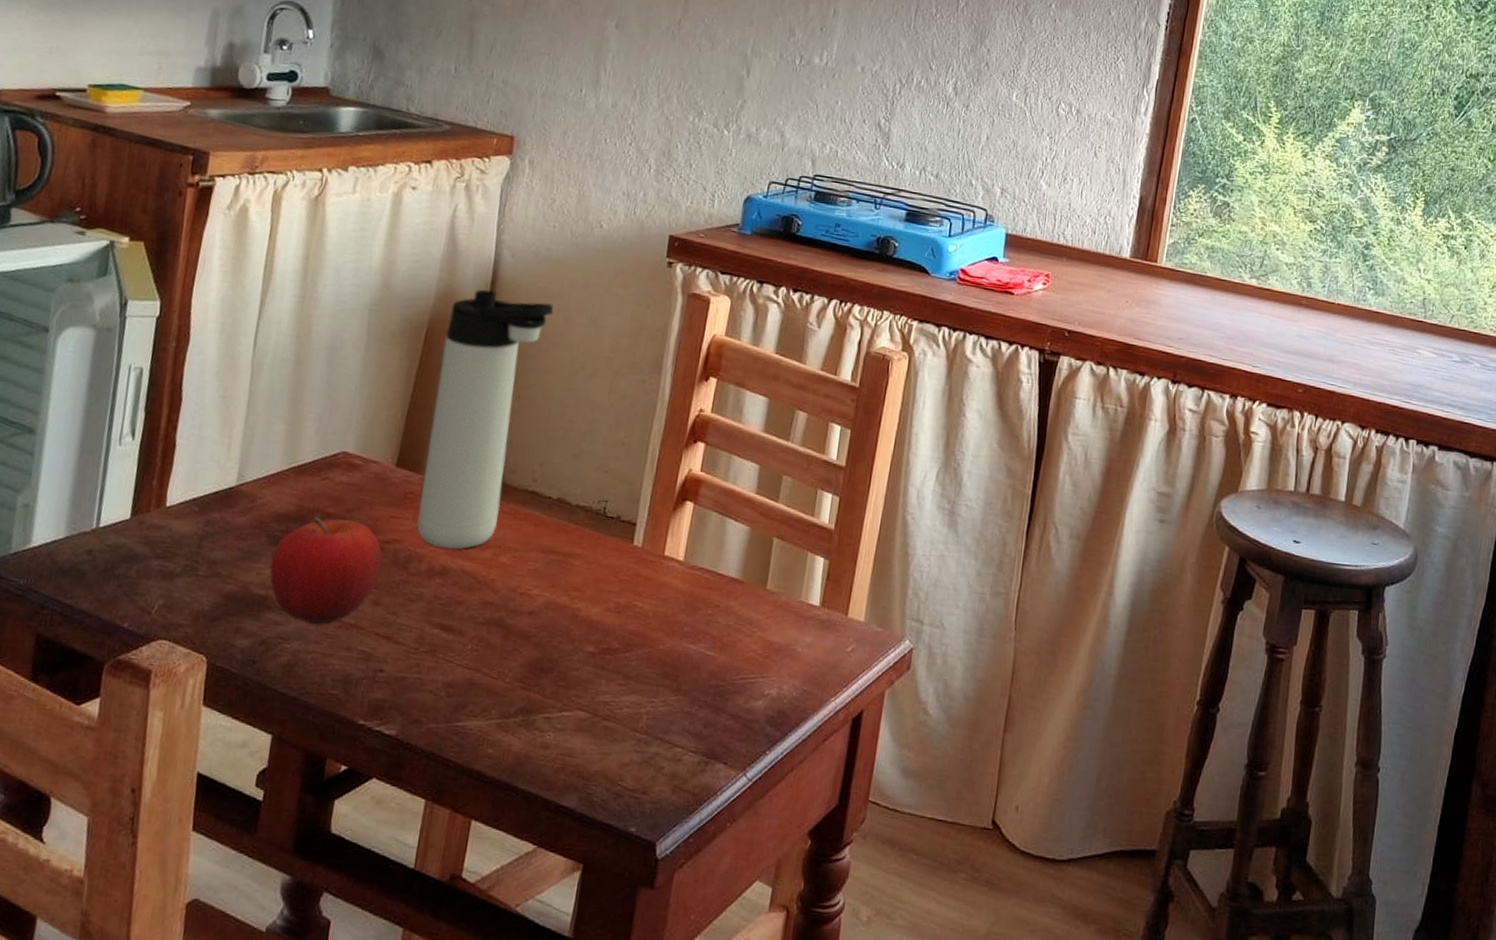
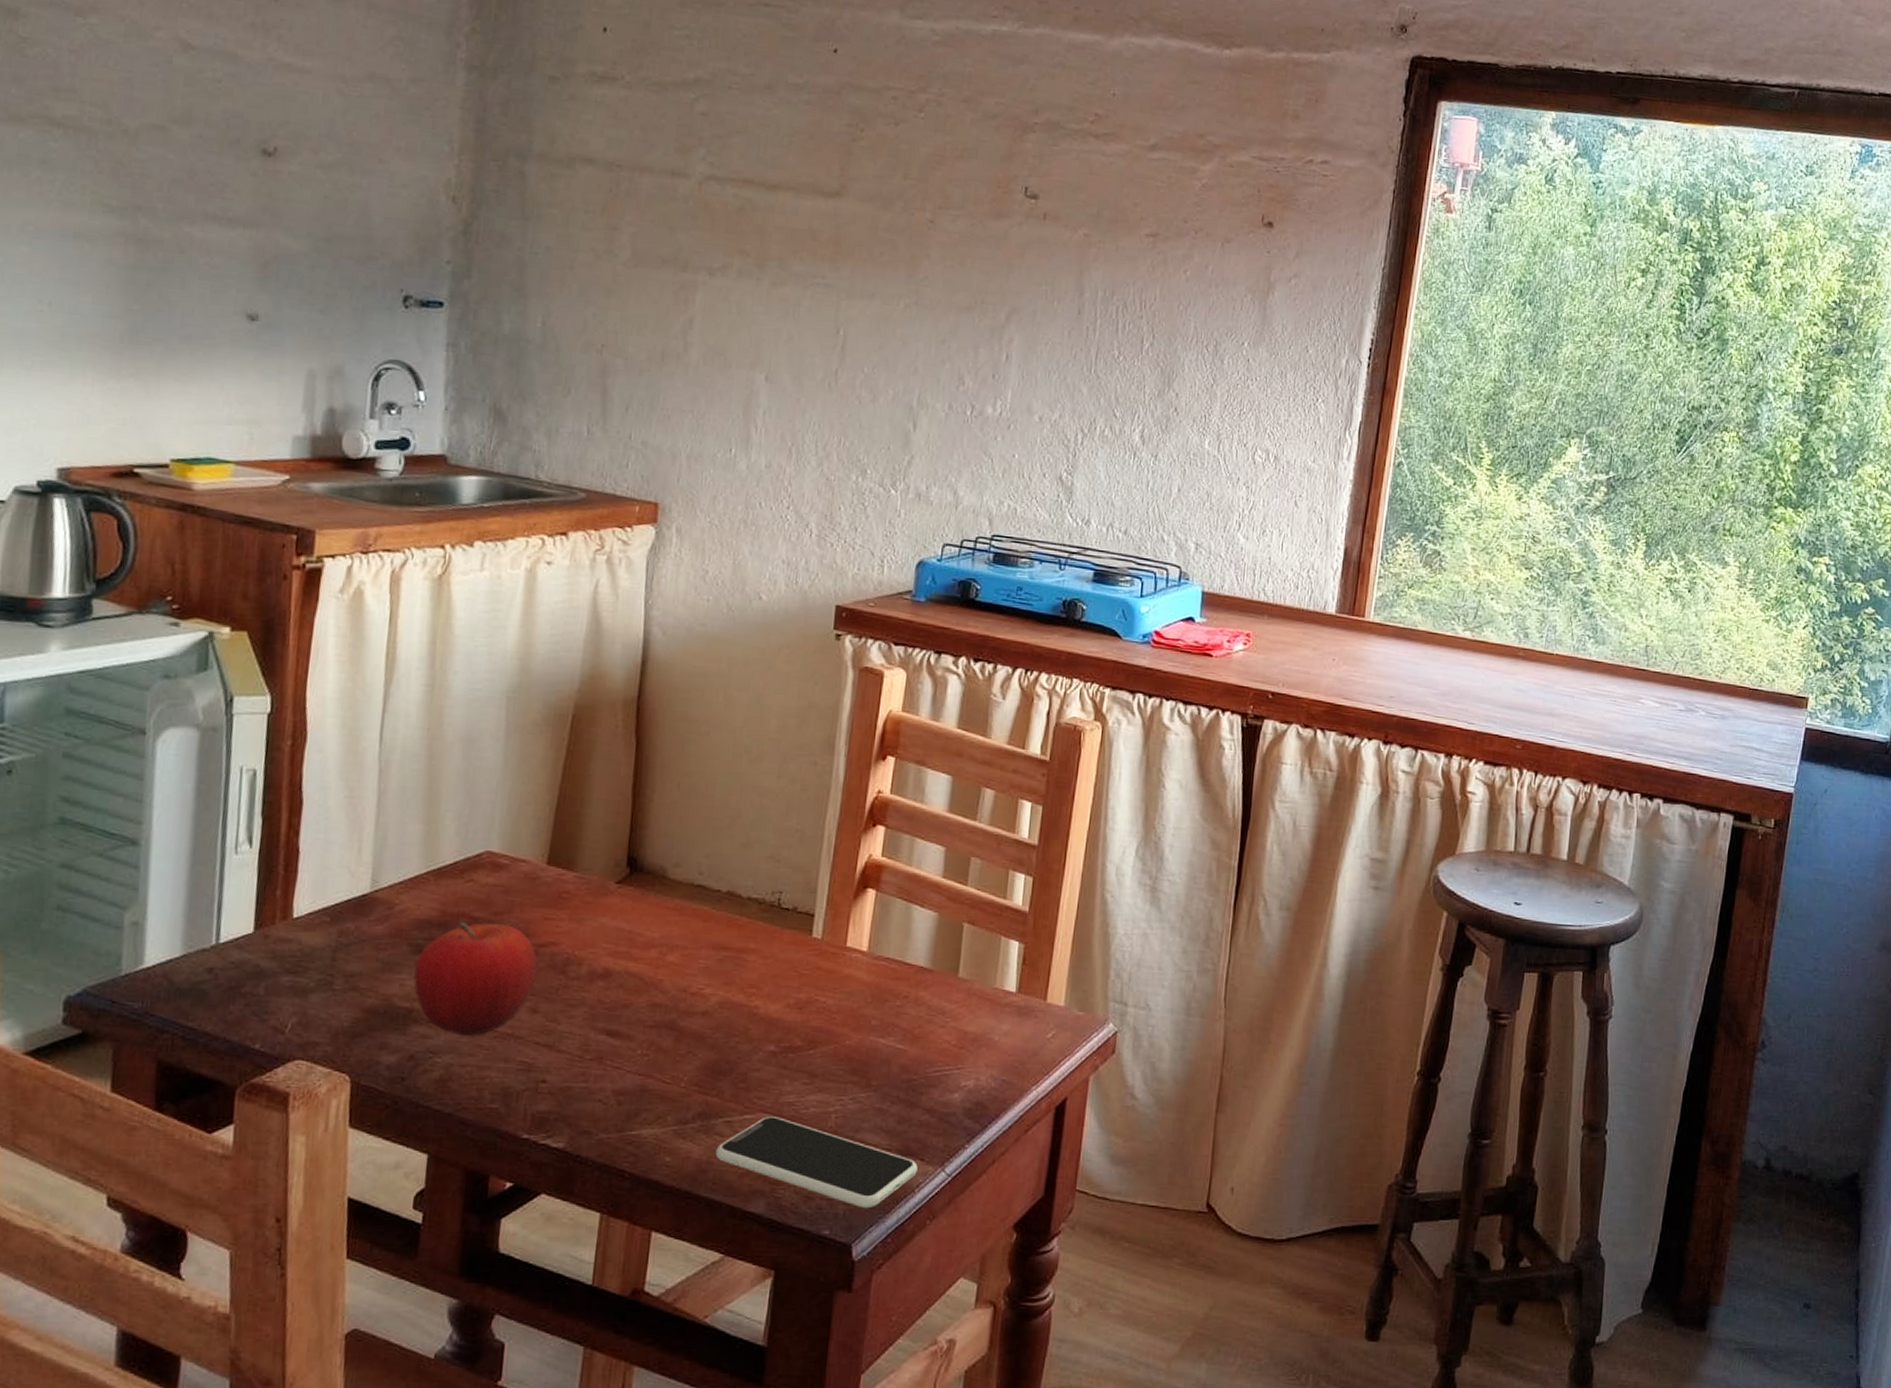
thermos bottle: present [417,289,554,549] -> none [574,670,713,950]
smartphone: none [534,715,721,808] -> present [715,1117,918,1209]

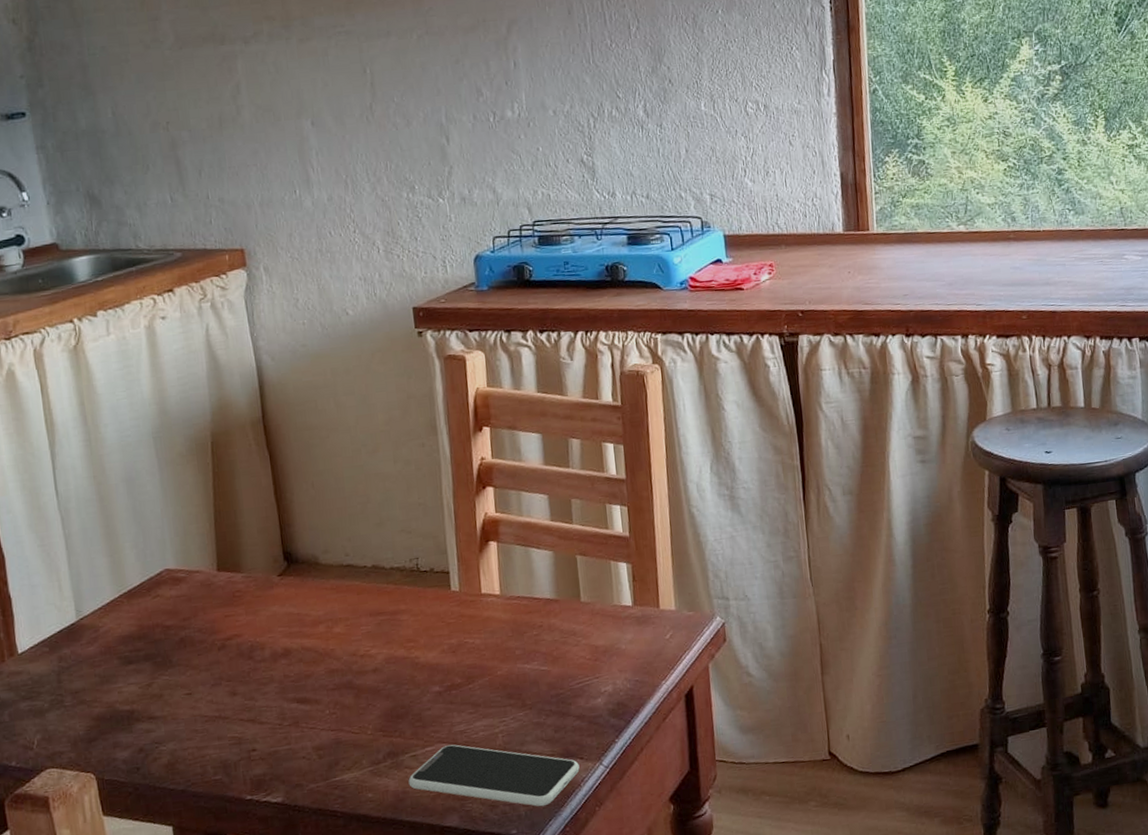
fruit: present [413,922,539,1037] -> none [127,626,230,725]

